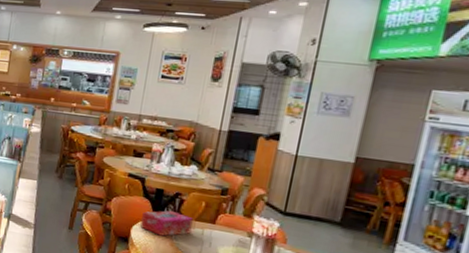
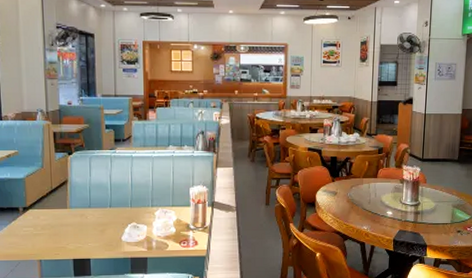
tissue box: present [140,210,194,237] -> none [323,173,361,196]

